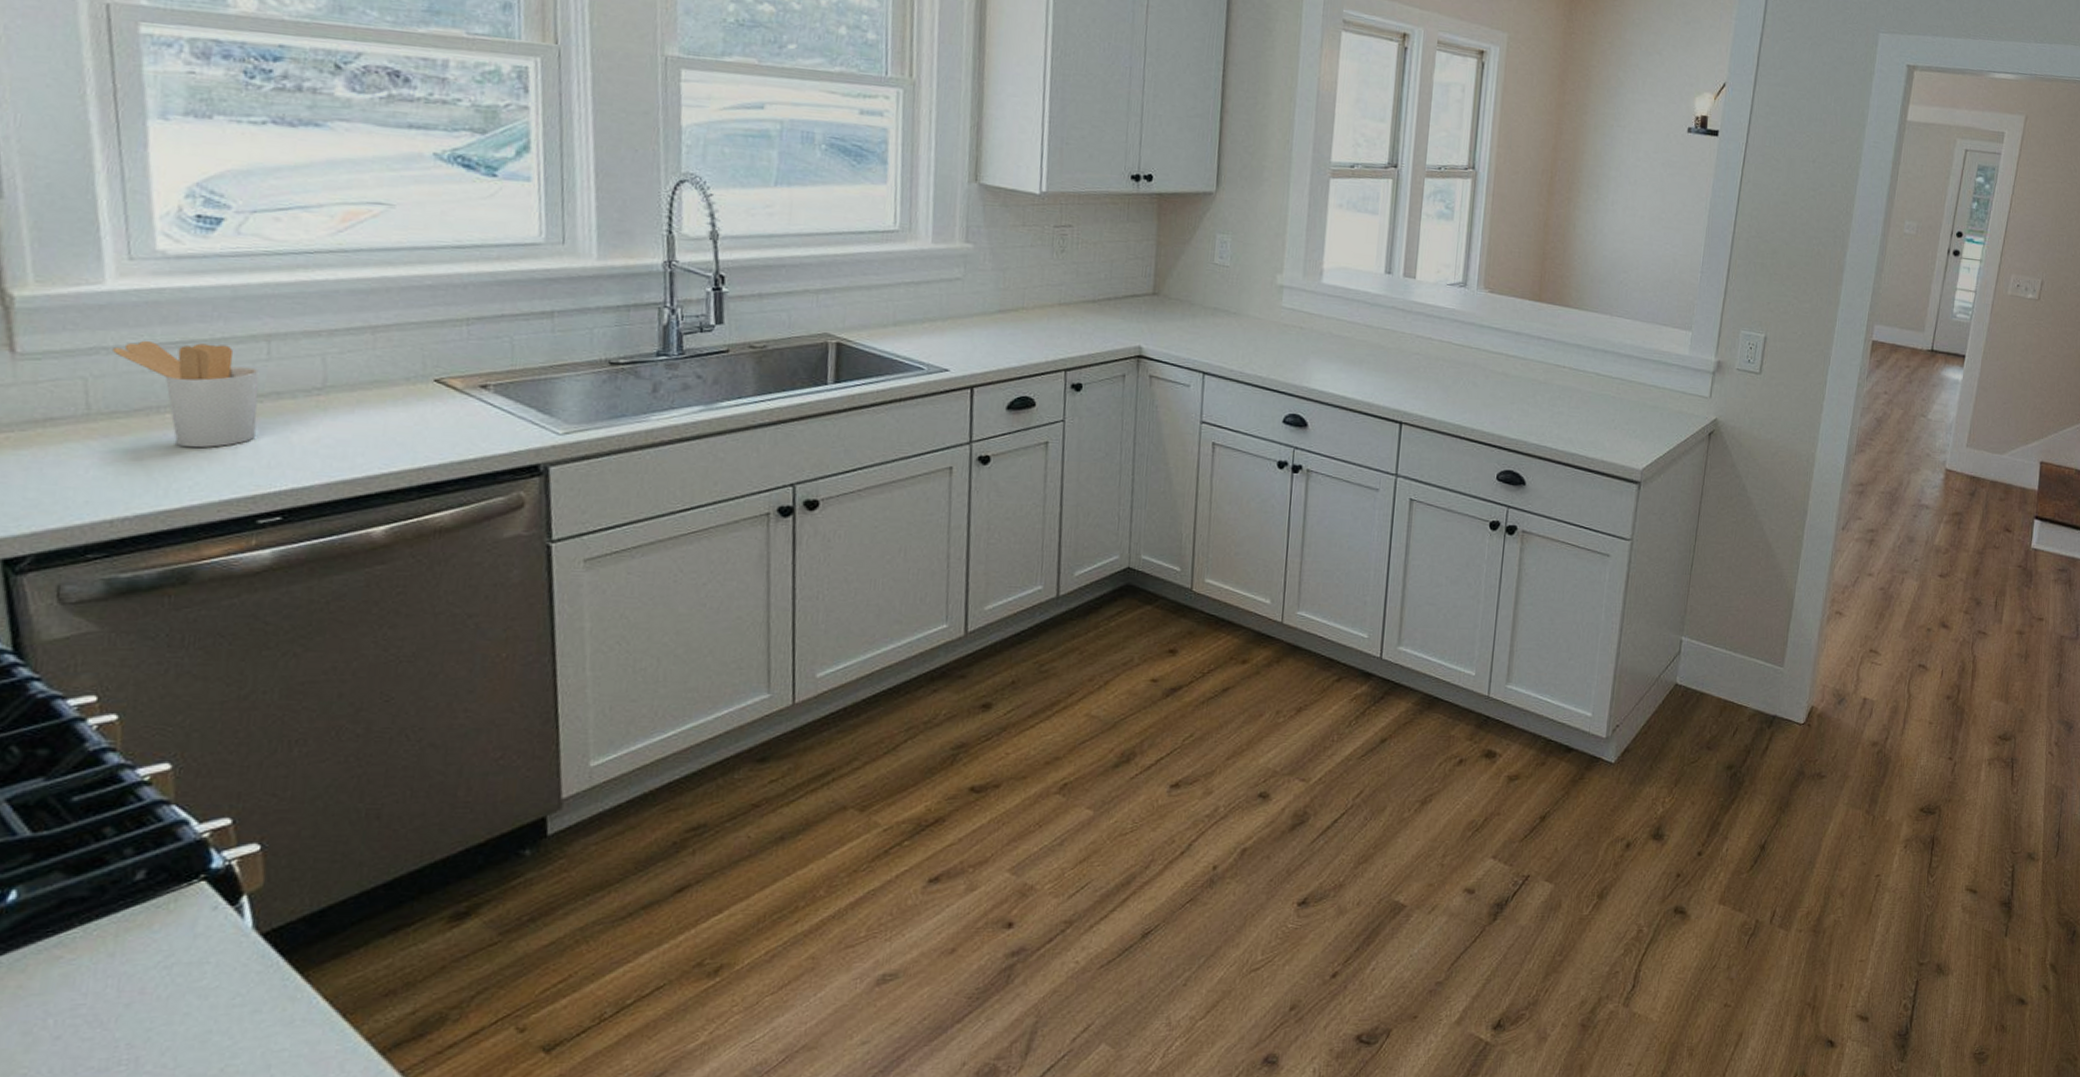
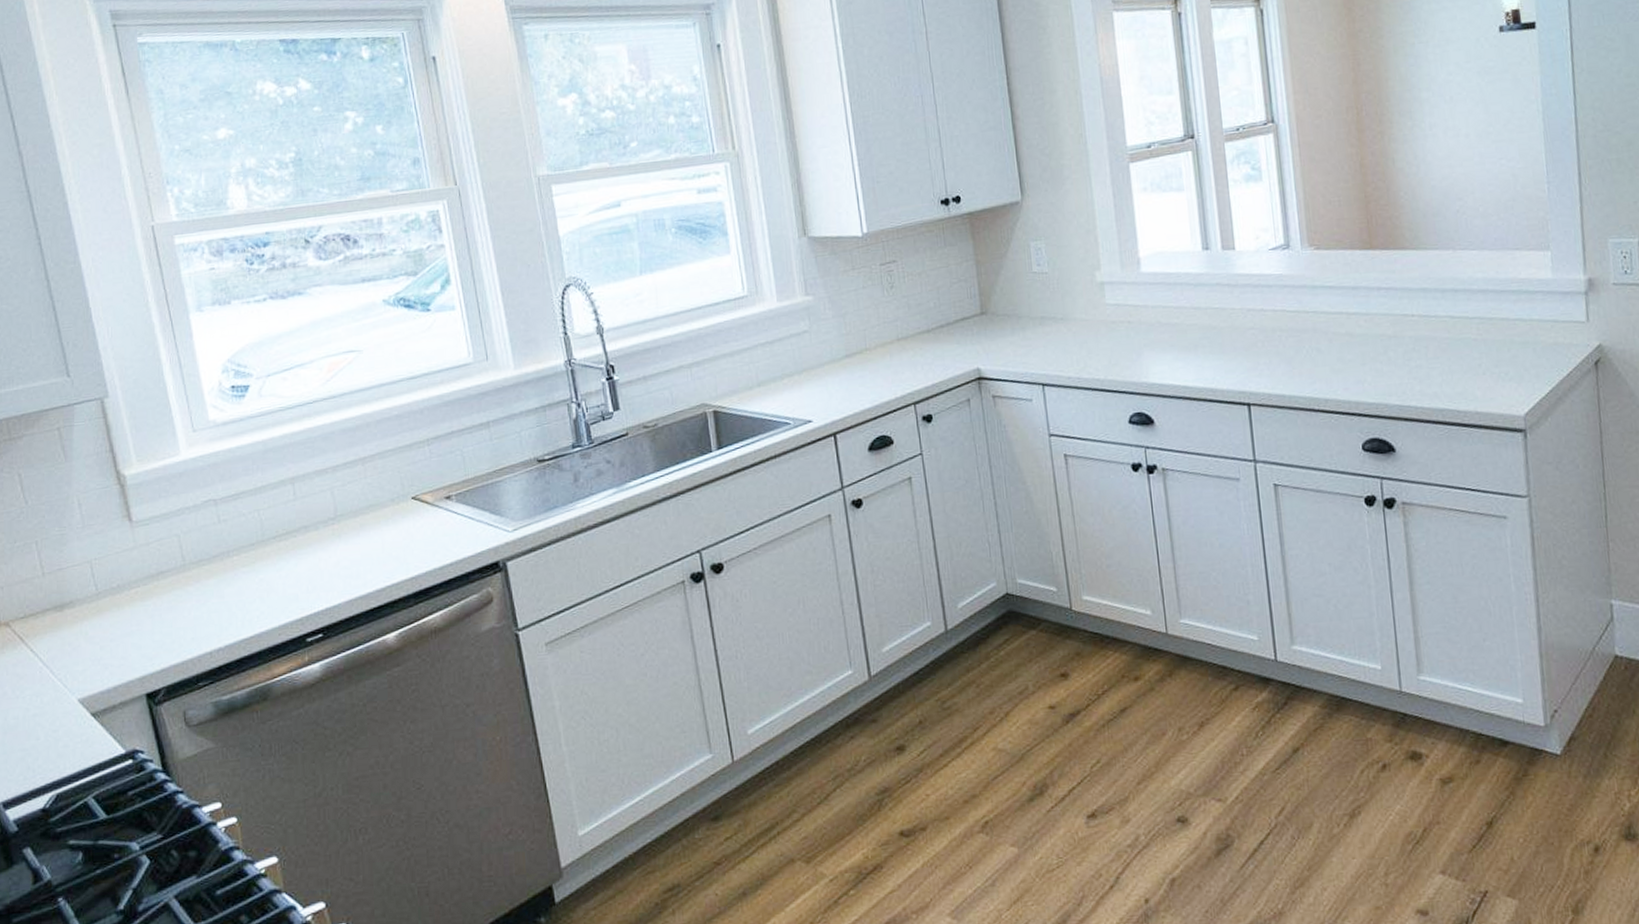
utensil holder: present [111,341,259,448] -> none [192,492,295,584]

